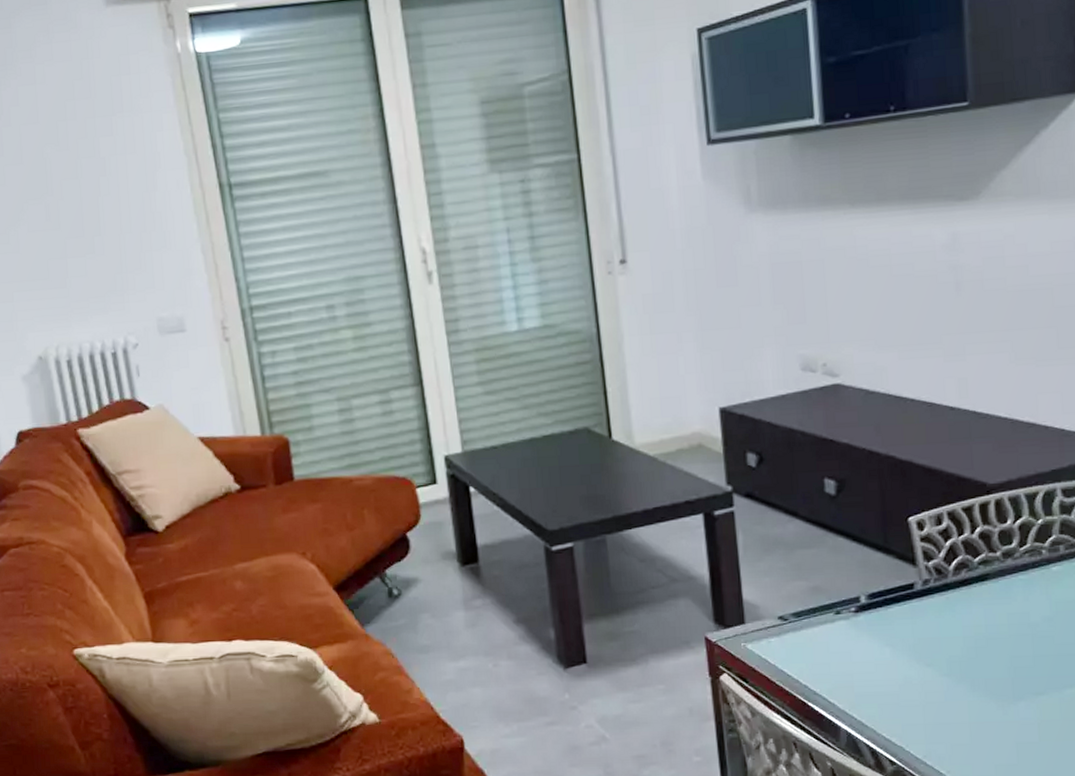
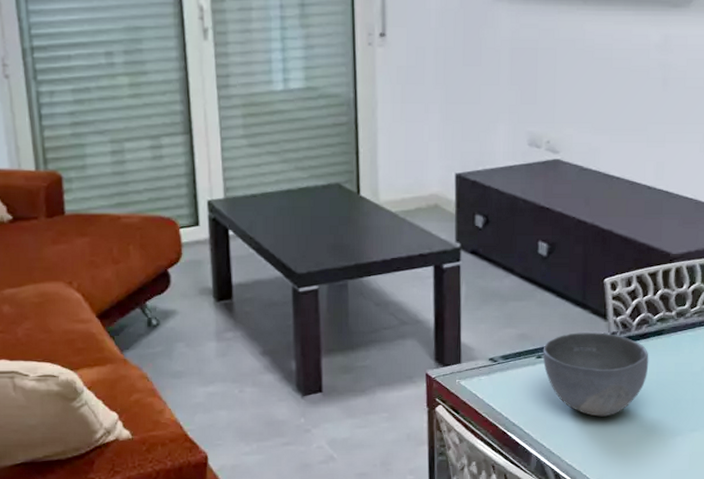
bowl: none [841,581,974,681] -> present [542,332,649,417]

